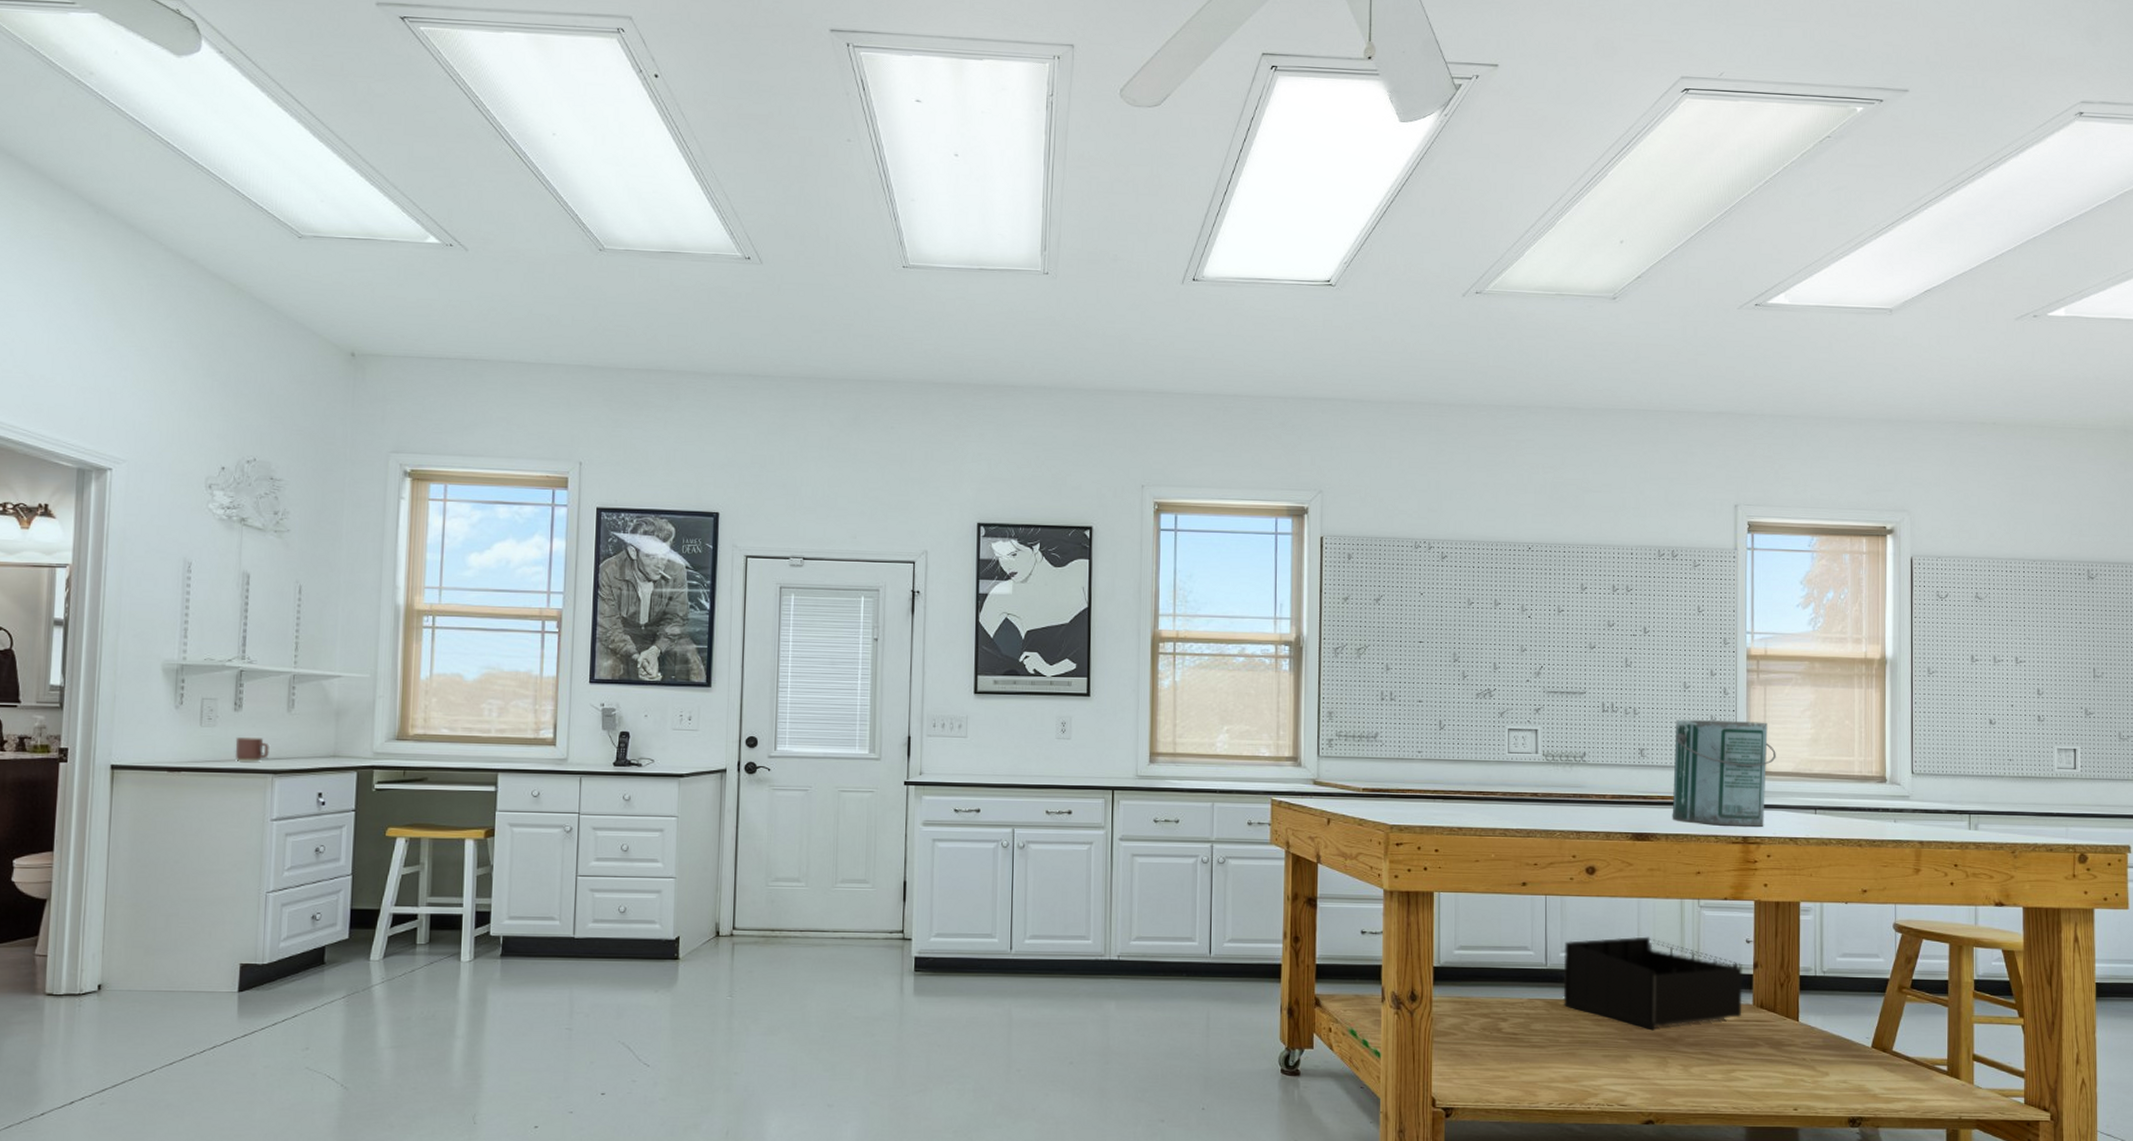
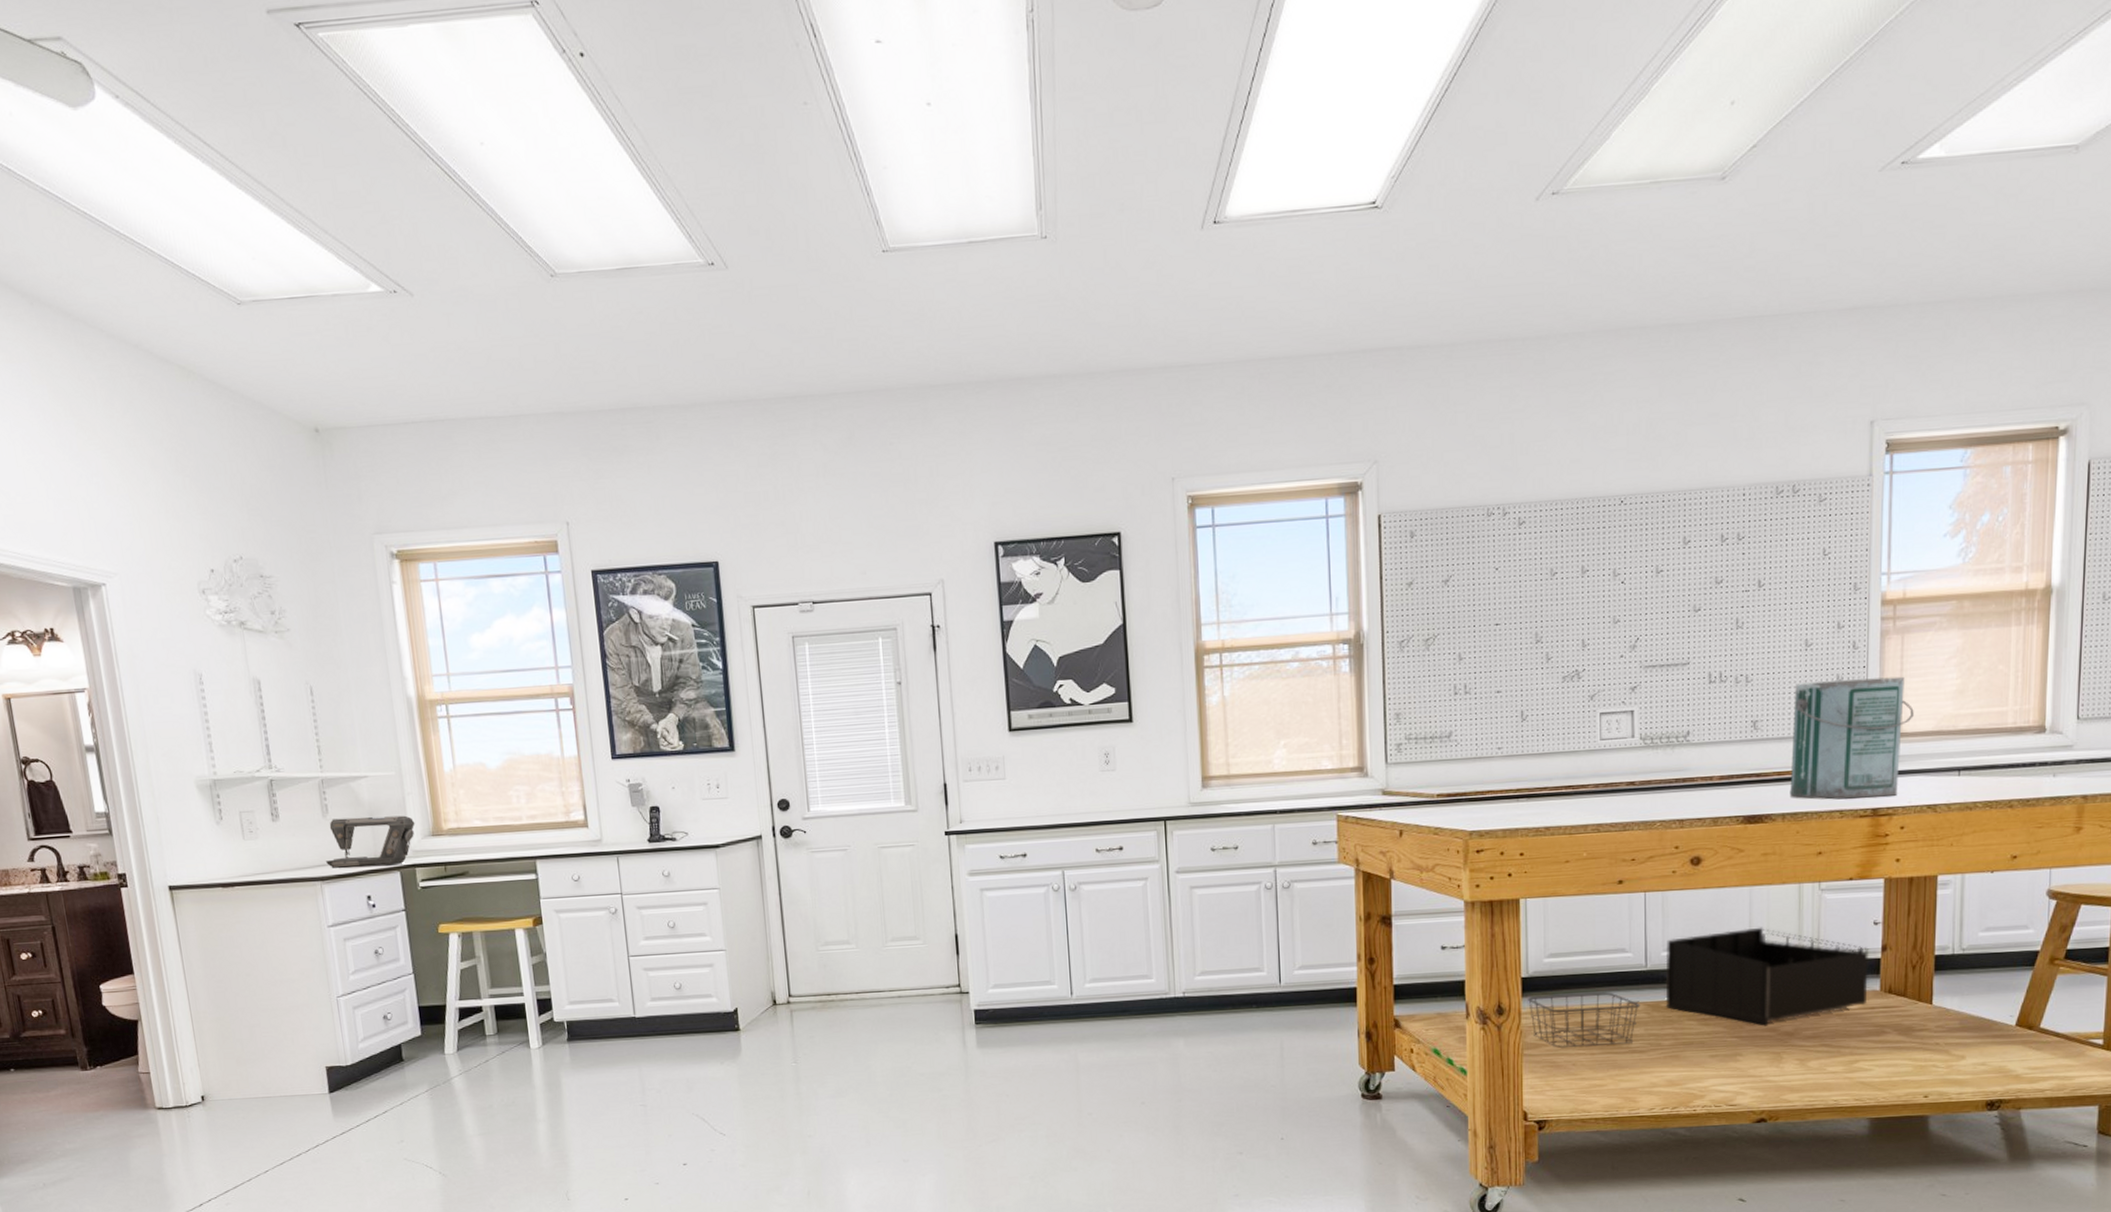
mug: present [235,737,269,763] -> none [279,846,314,872]
sewing machine: none [281,714,382,765] -> present [325,815,416,868]
basket: none [1439,986,1541,1038] -> present [1528,992,1641,1048]

